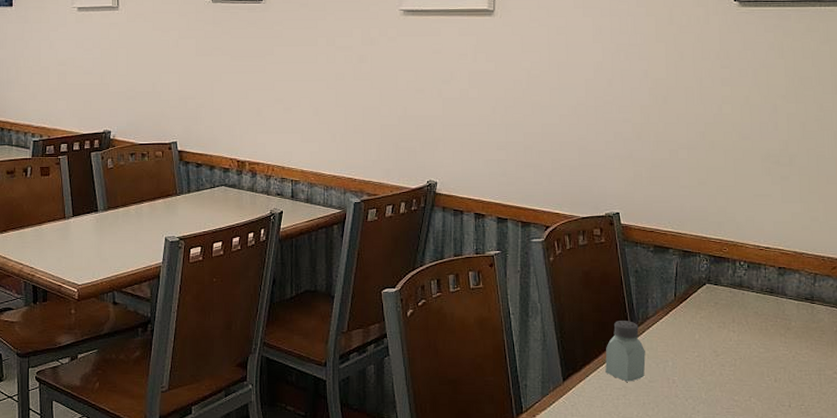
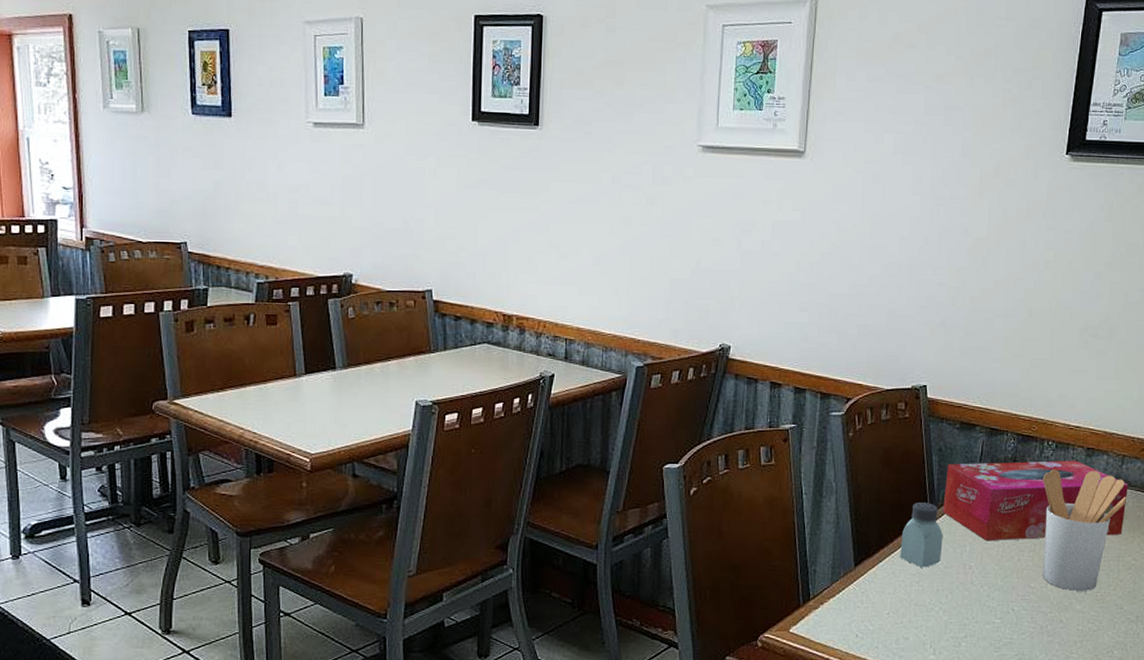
tissue box: none [643,280,823,357] -> present [943,460,1129,541]
utensil holder: none [738,288,823,404] -> present [1043,469,1127,591]

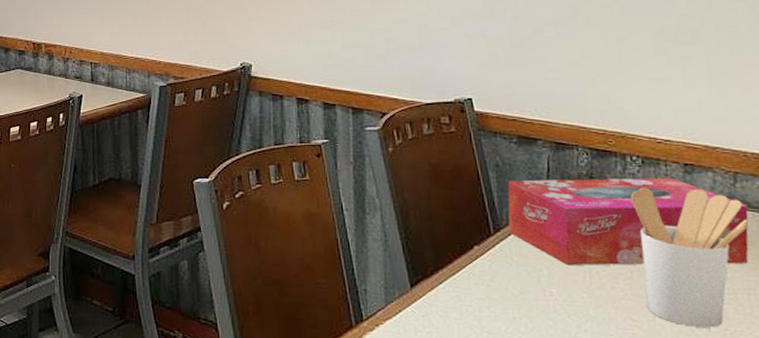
saltshaker: present [900,502,943,568] -> none [462,221,514,292]

